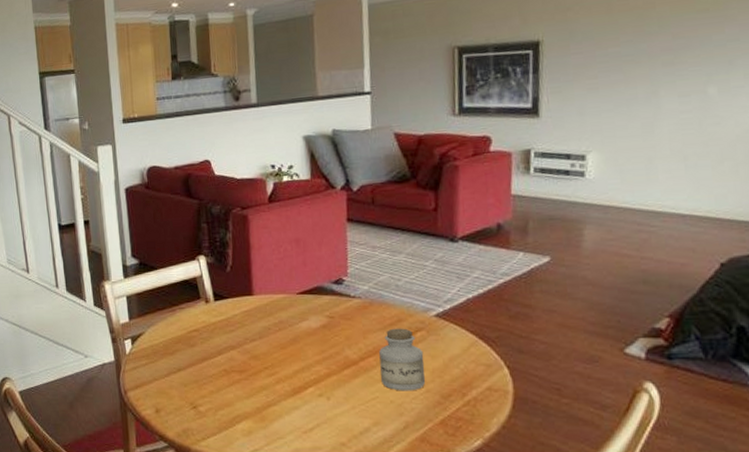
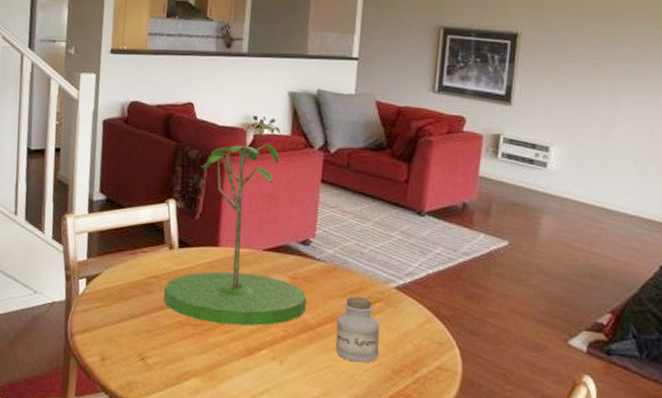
plant: none [206,190,347,368] -> present [164,144,306,326]

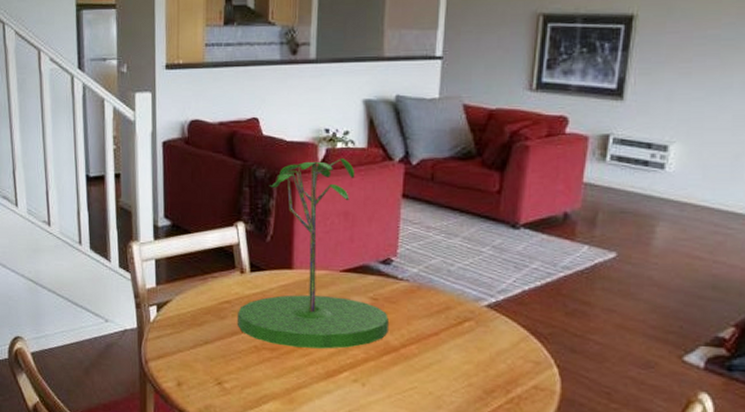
jar: present [336,296,380,363] -> none [422,316,470,384]

